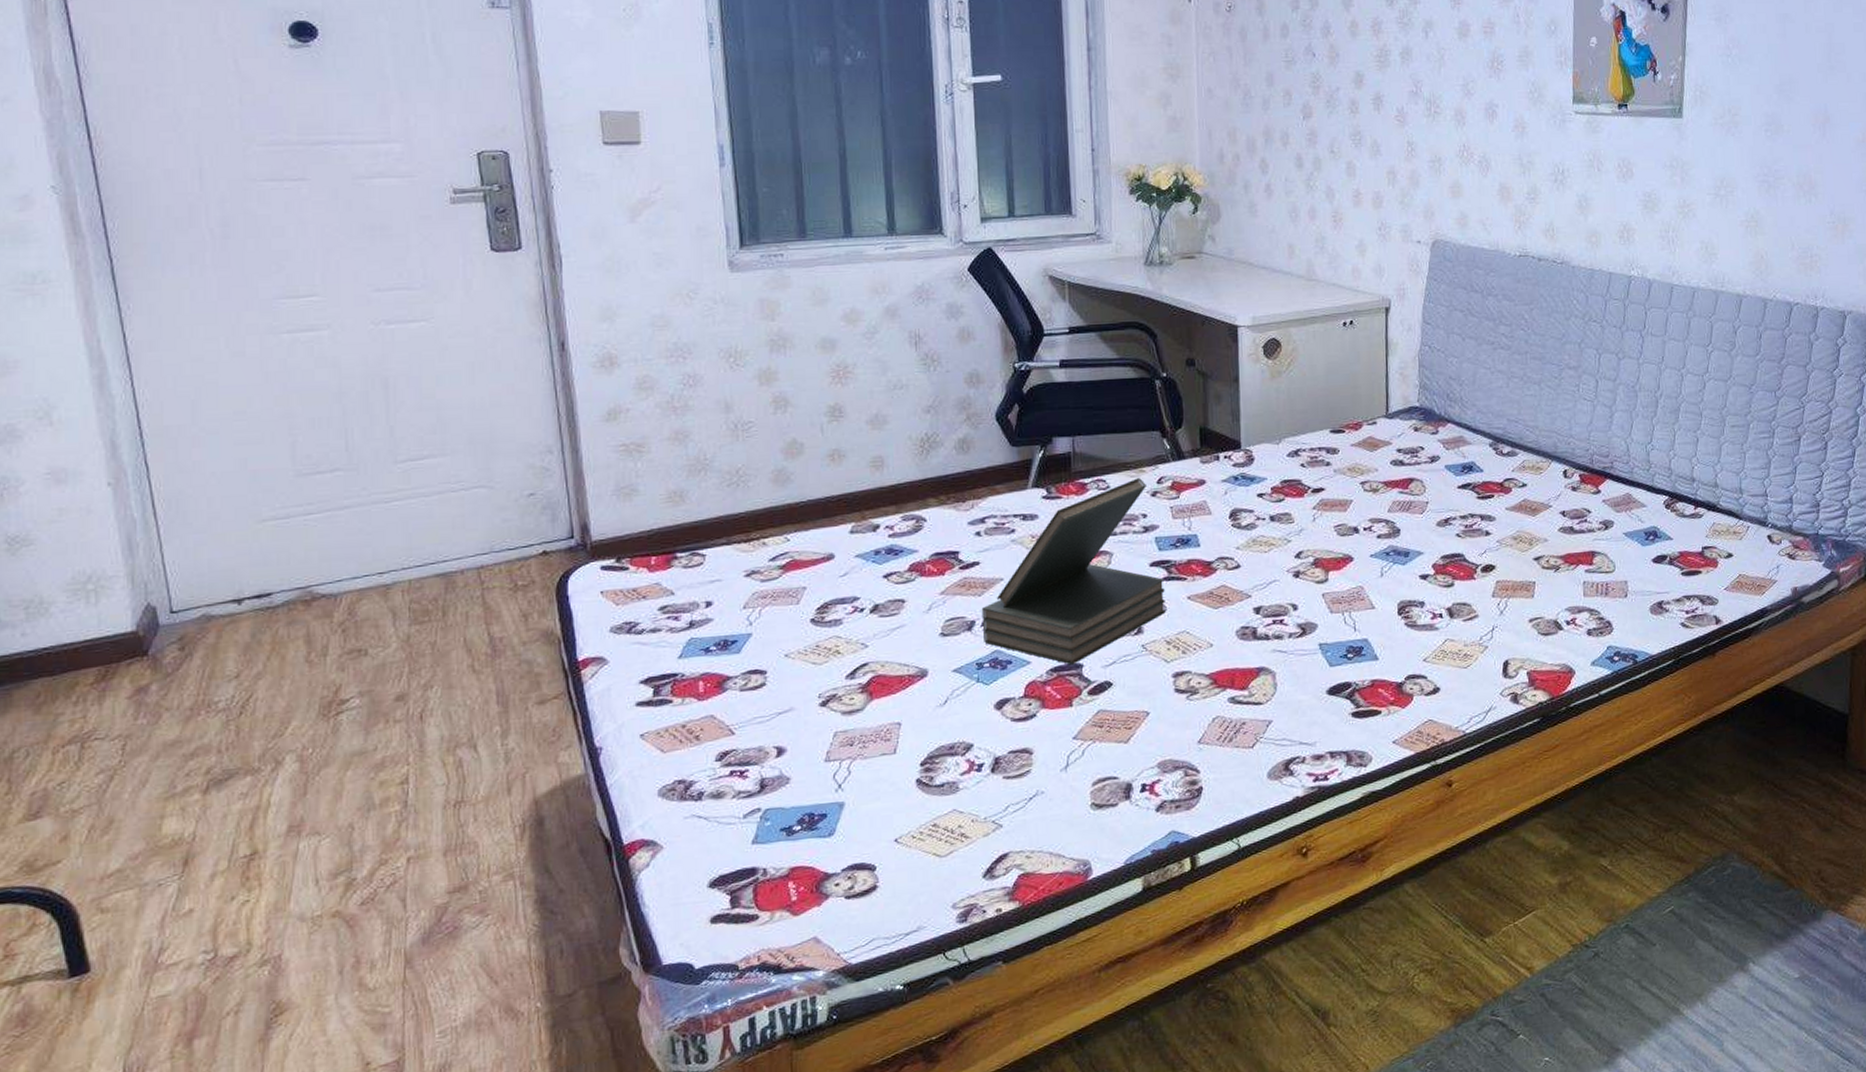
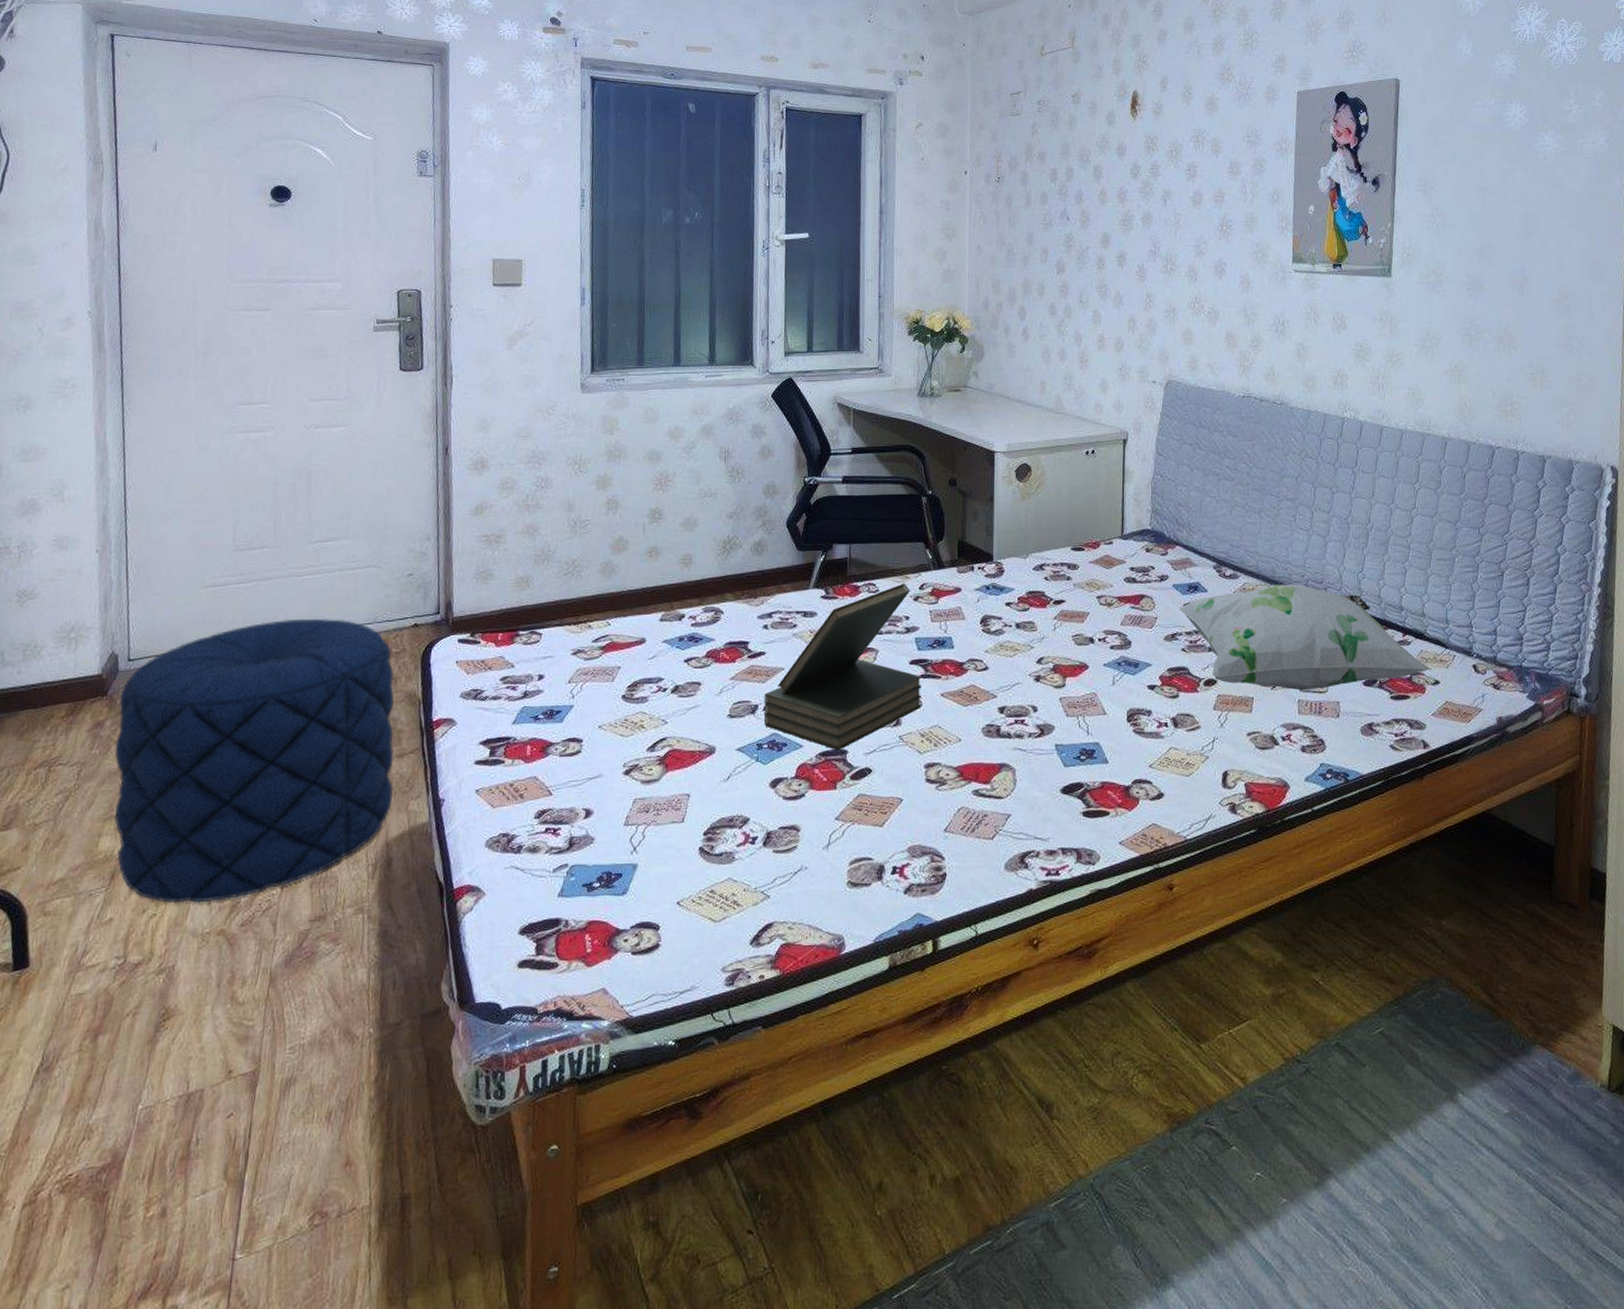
pouf: none [165,550,538,887] -> present [114,618,395,903]
decorative pillow: none [1453,459,1725,572] -> present [1179,584,1433,691]

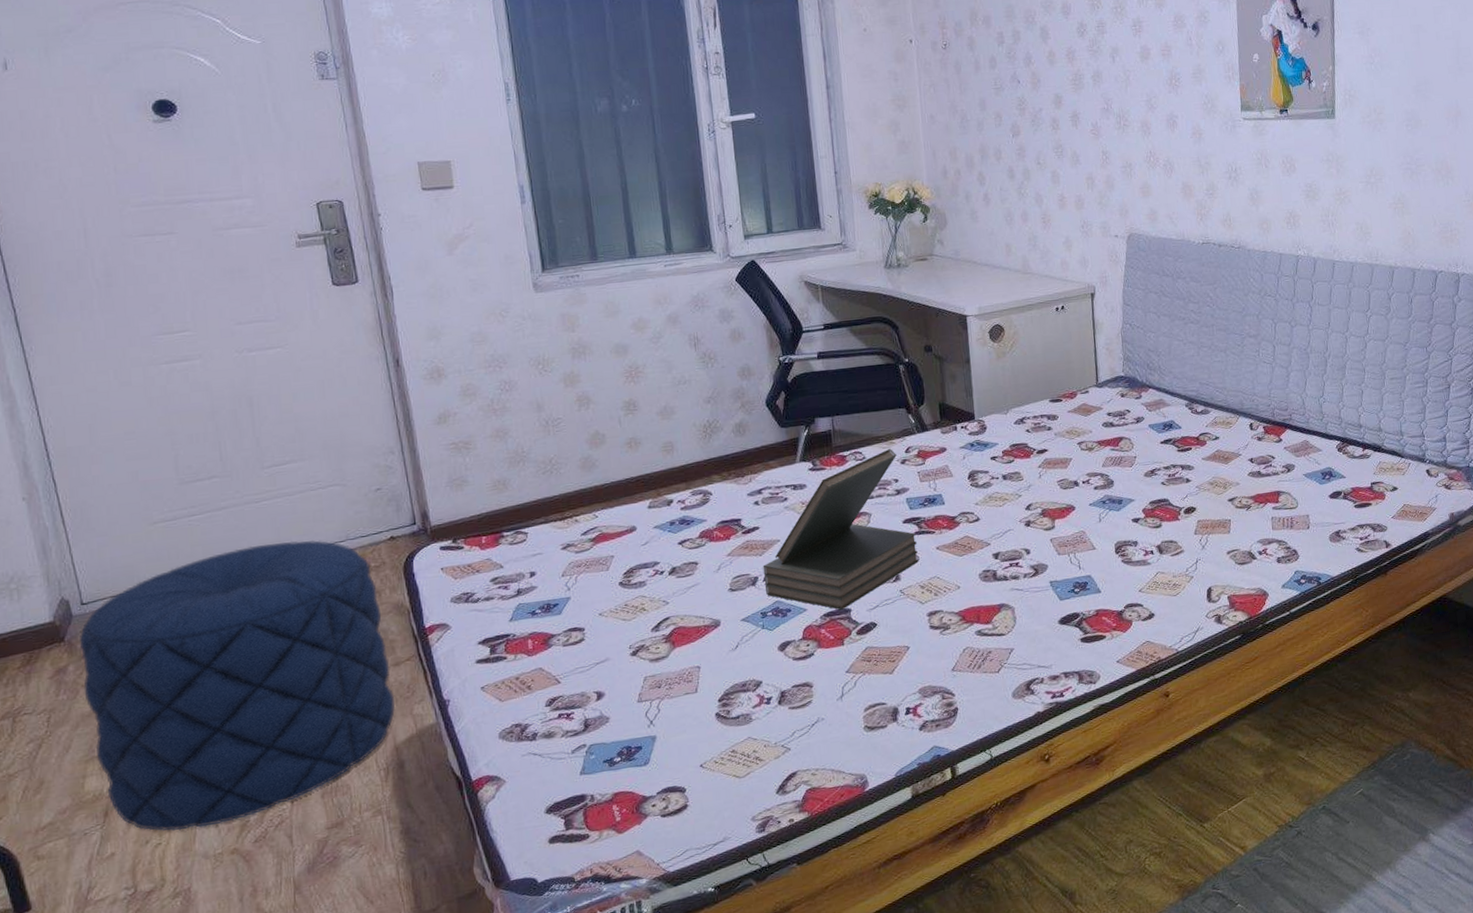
decorative pillow: present [1179,584,1433,691] -> none [1156,413,1391,509]

